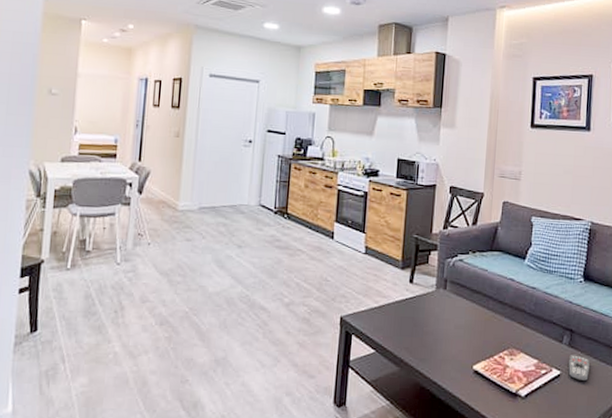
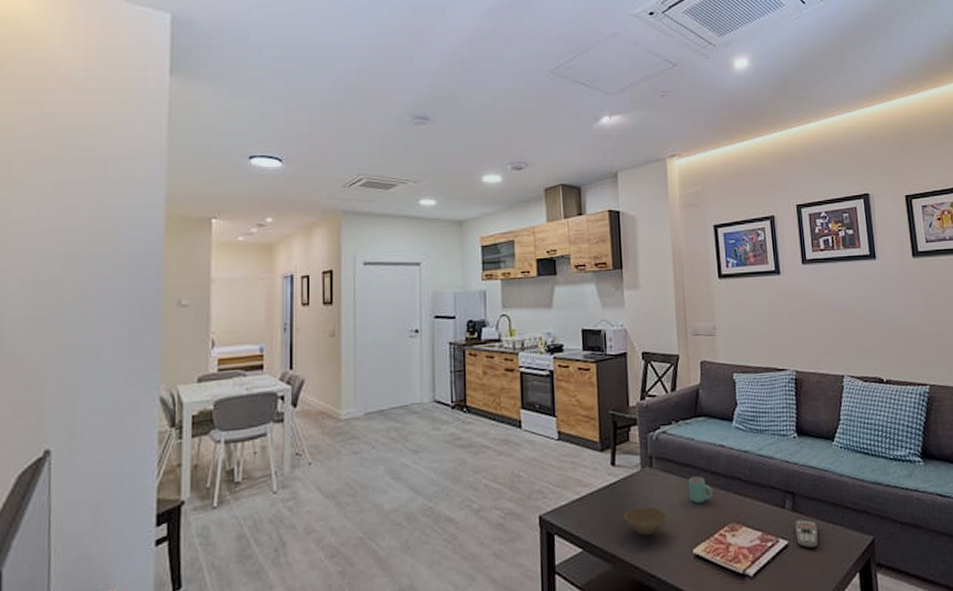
bowl: none [415,321,454,347] -> present [623,505,667,536]
mug: none [476,302,498,327] -> present [688,476,713,504]

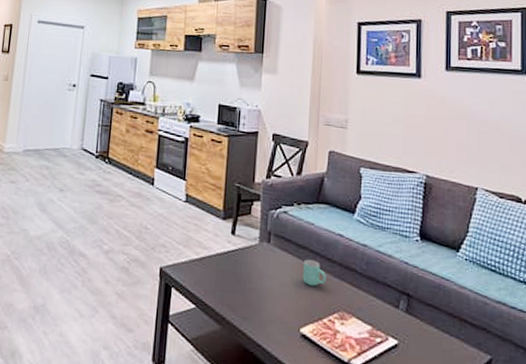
bowl: present [623,505,667,536] -> none [237,277,279,306]
remote control: present [795,519,819,549] -> none [407,322,432,355]

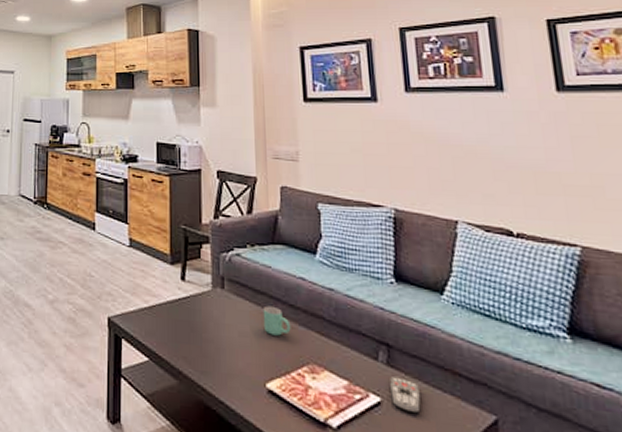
remote control: none [407,322,432,355] -> present [390,377,421,414]

